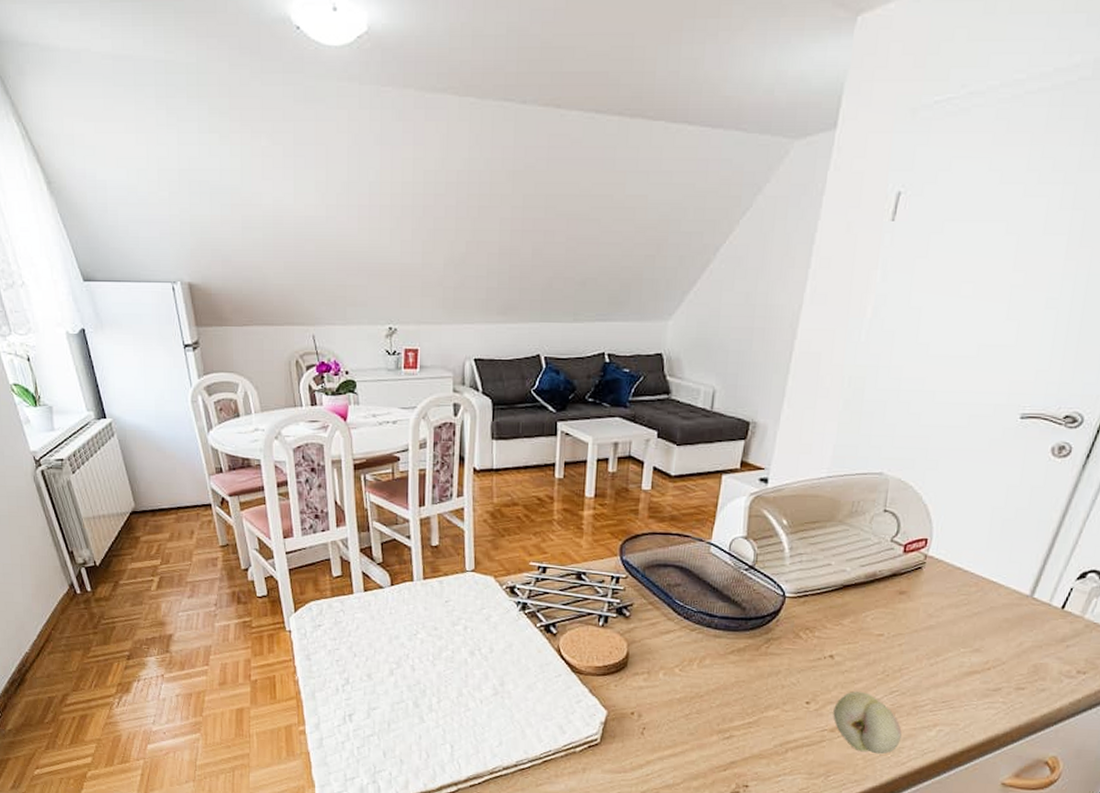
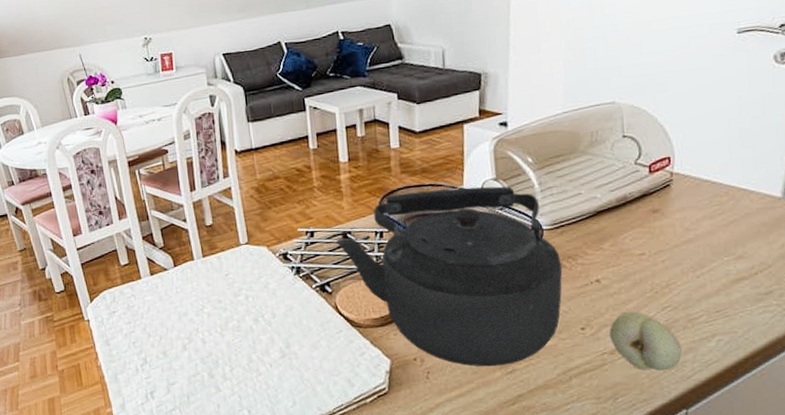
kettle: none [569,539,799,730] -> present [336,186,563,367]

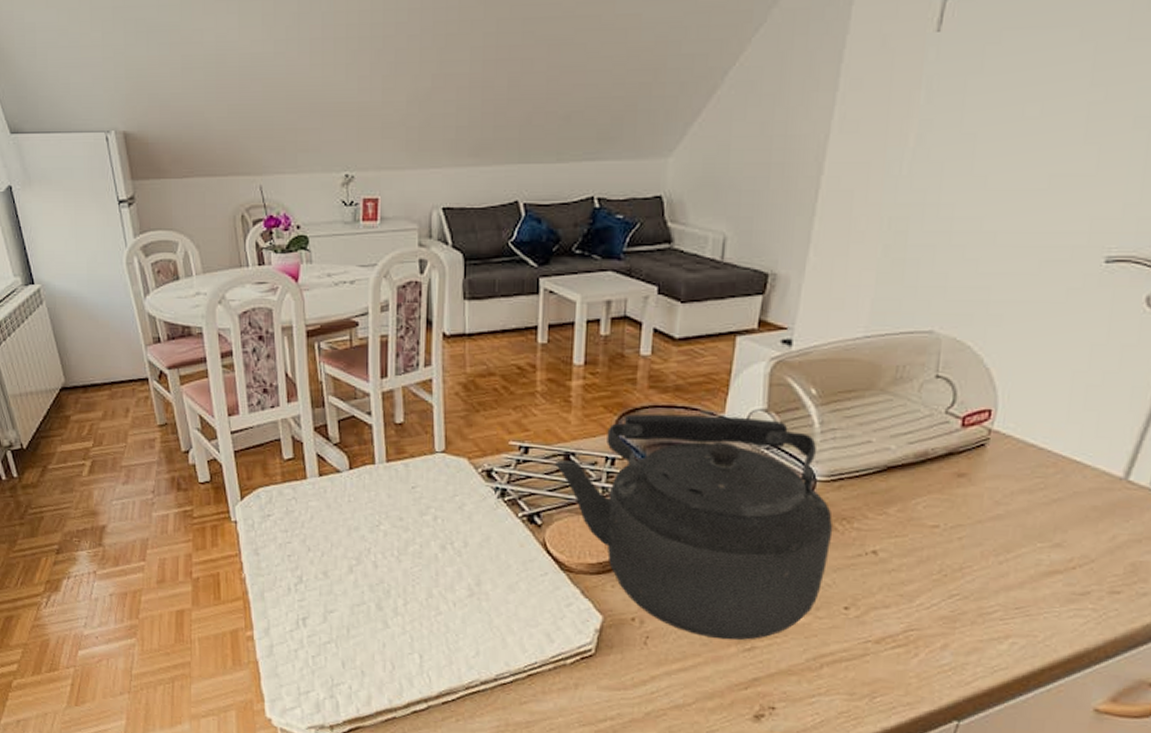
fruit: present [609,312,682,371] -> none [878,595,965,672]

